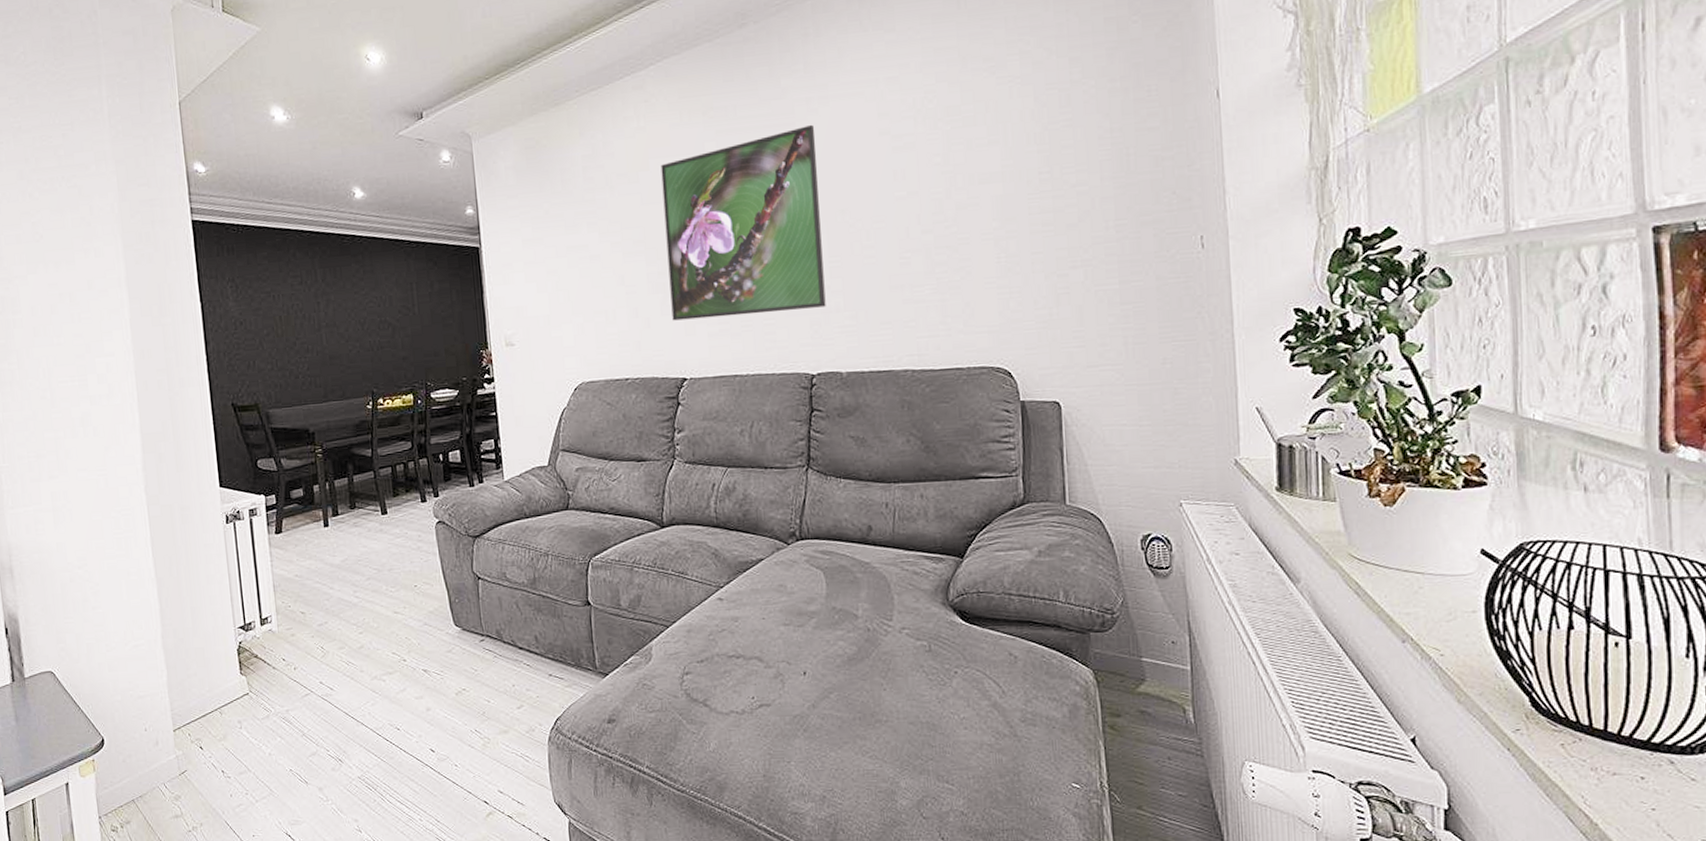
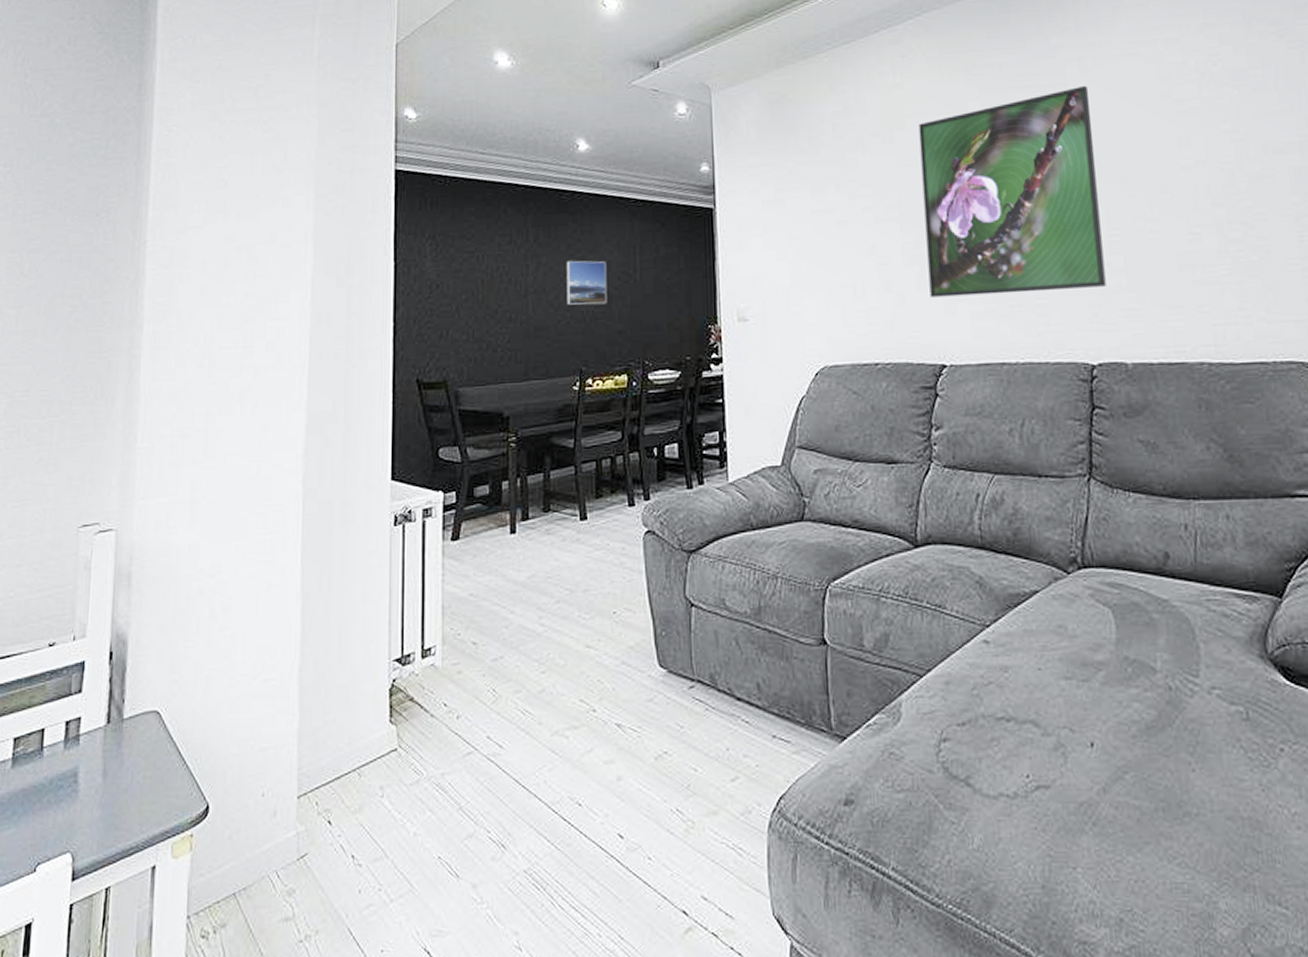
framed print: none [352,296,391,336] -> present [566,260,607,305]

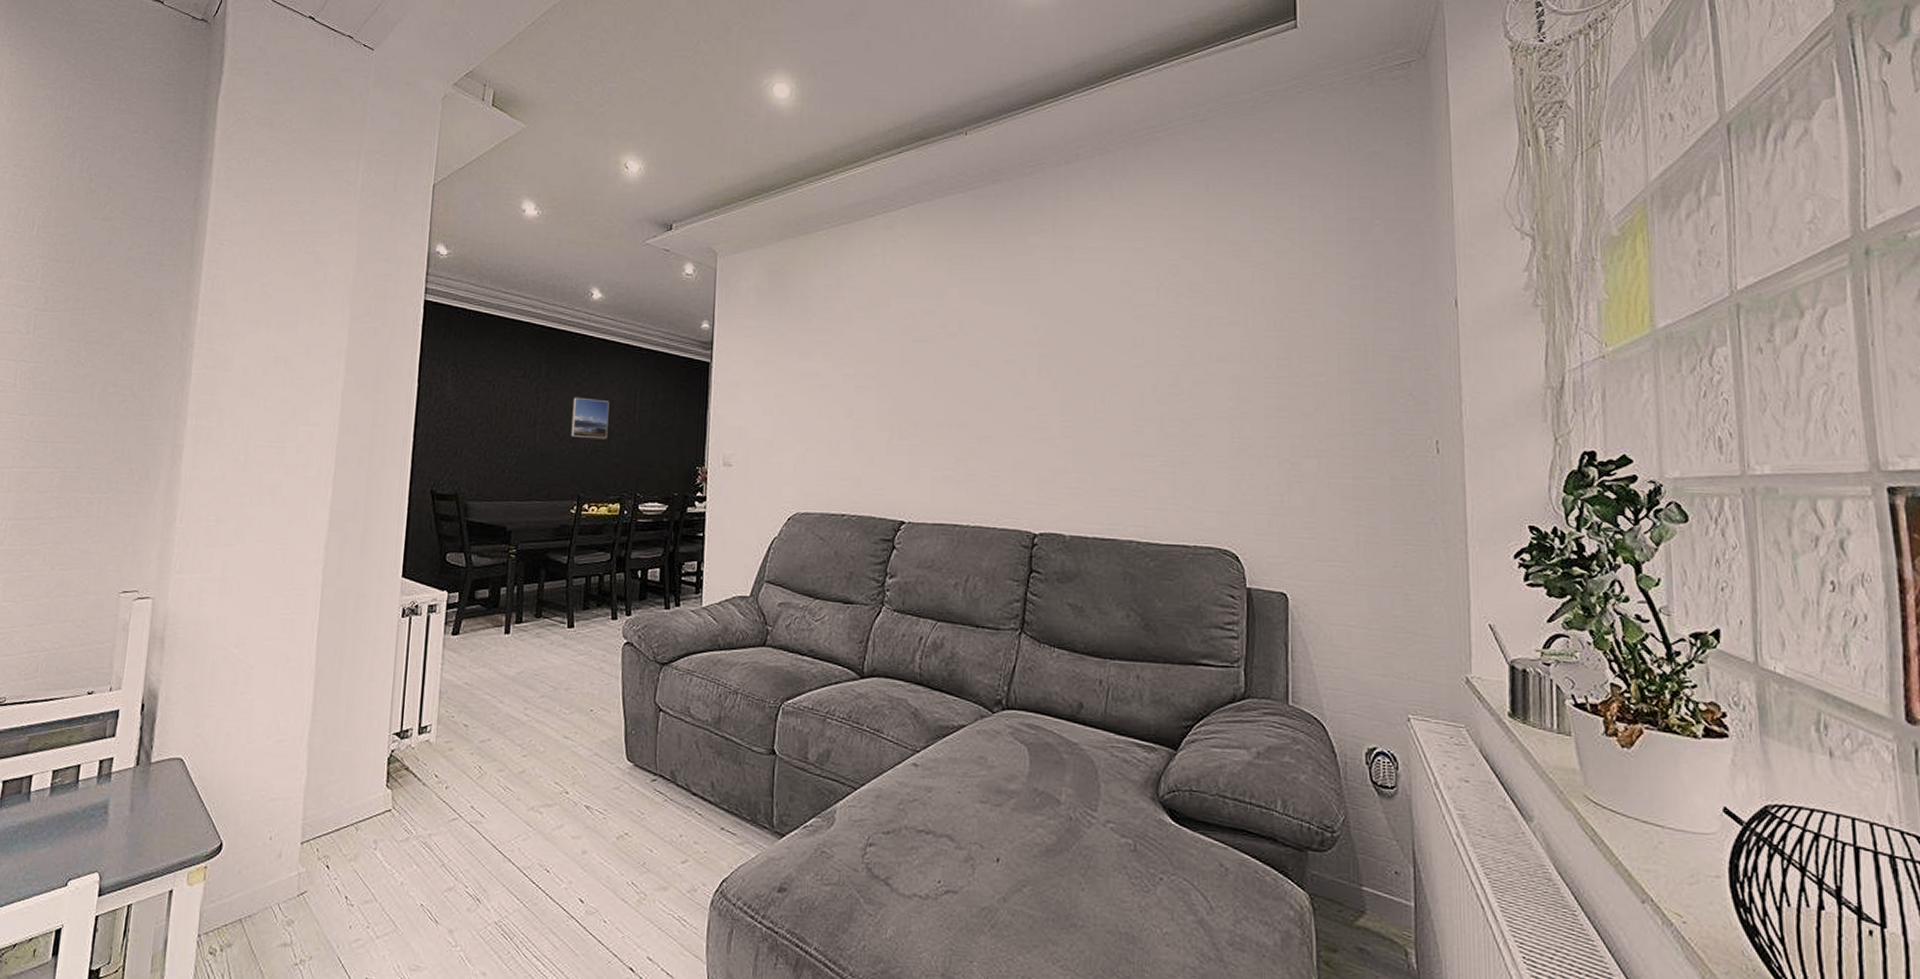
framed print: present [918,85,1106,298] -> none [897,283,1058,466]

